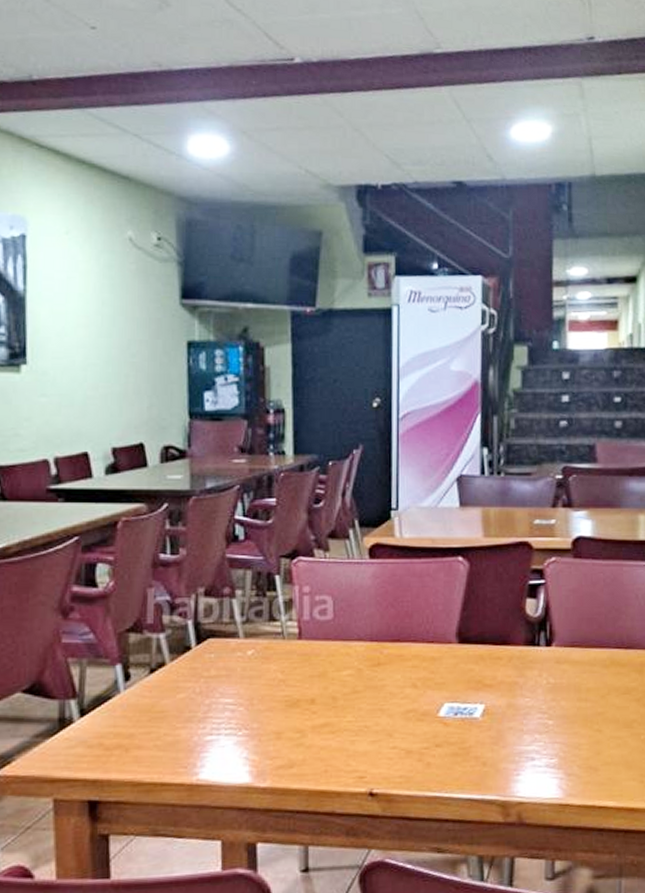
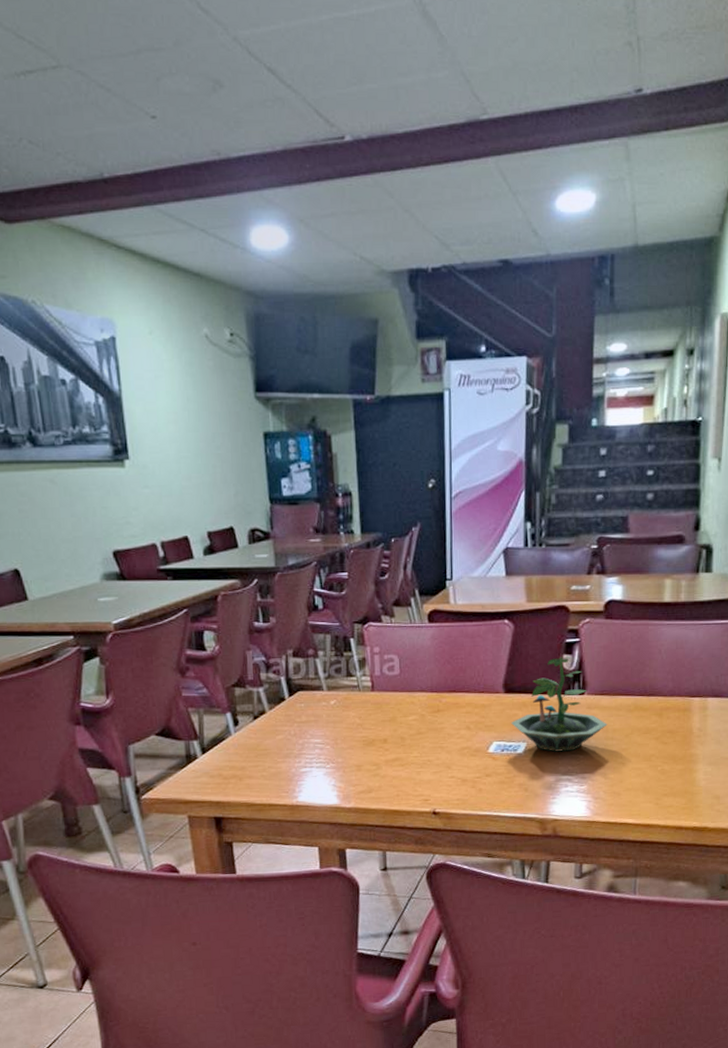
terrarium: none [466,599,580,716] -> present [511,655,607,752]

